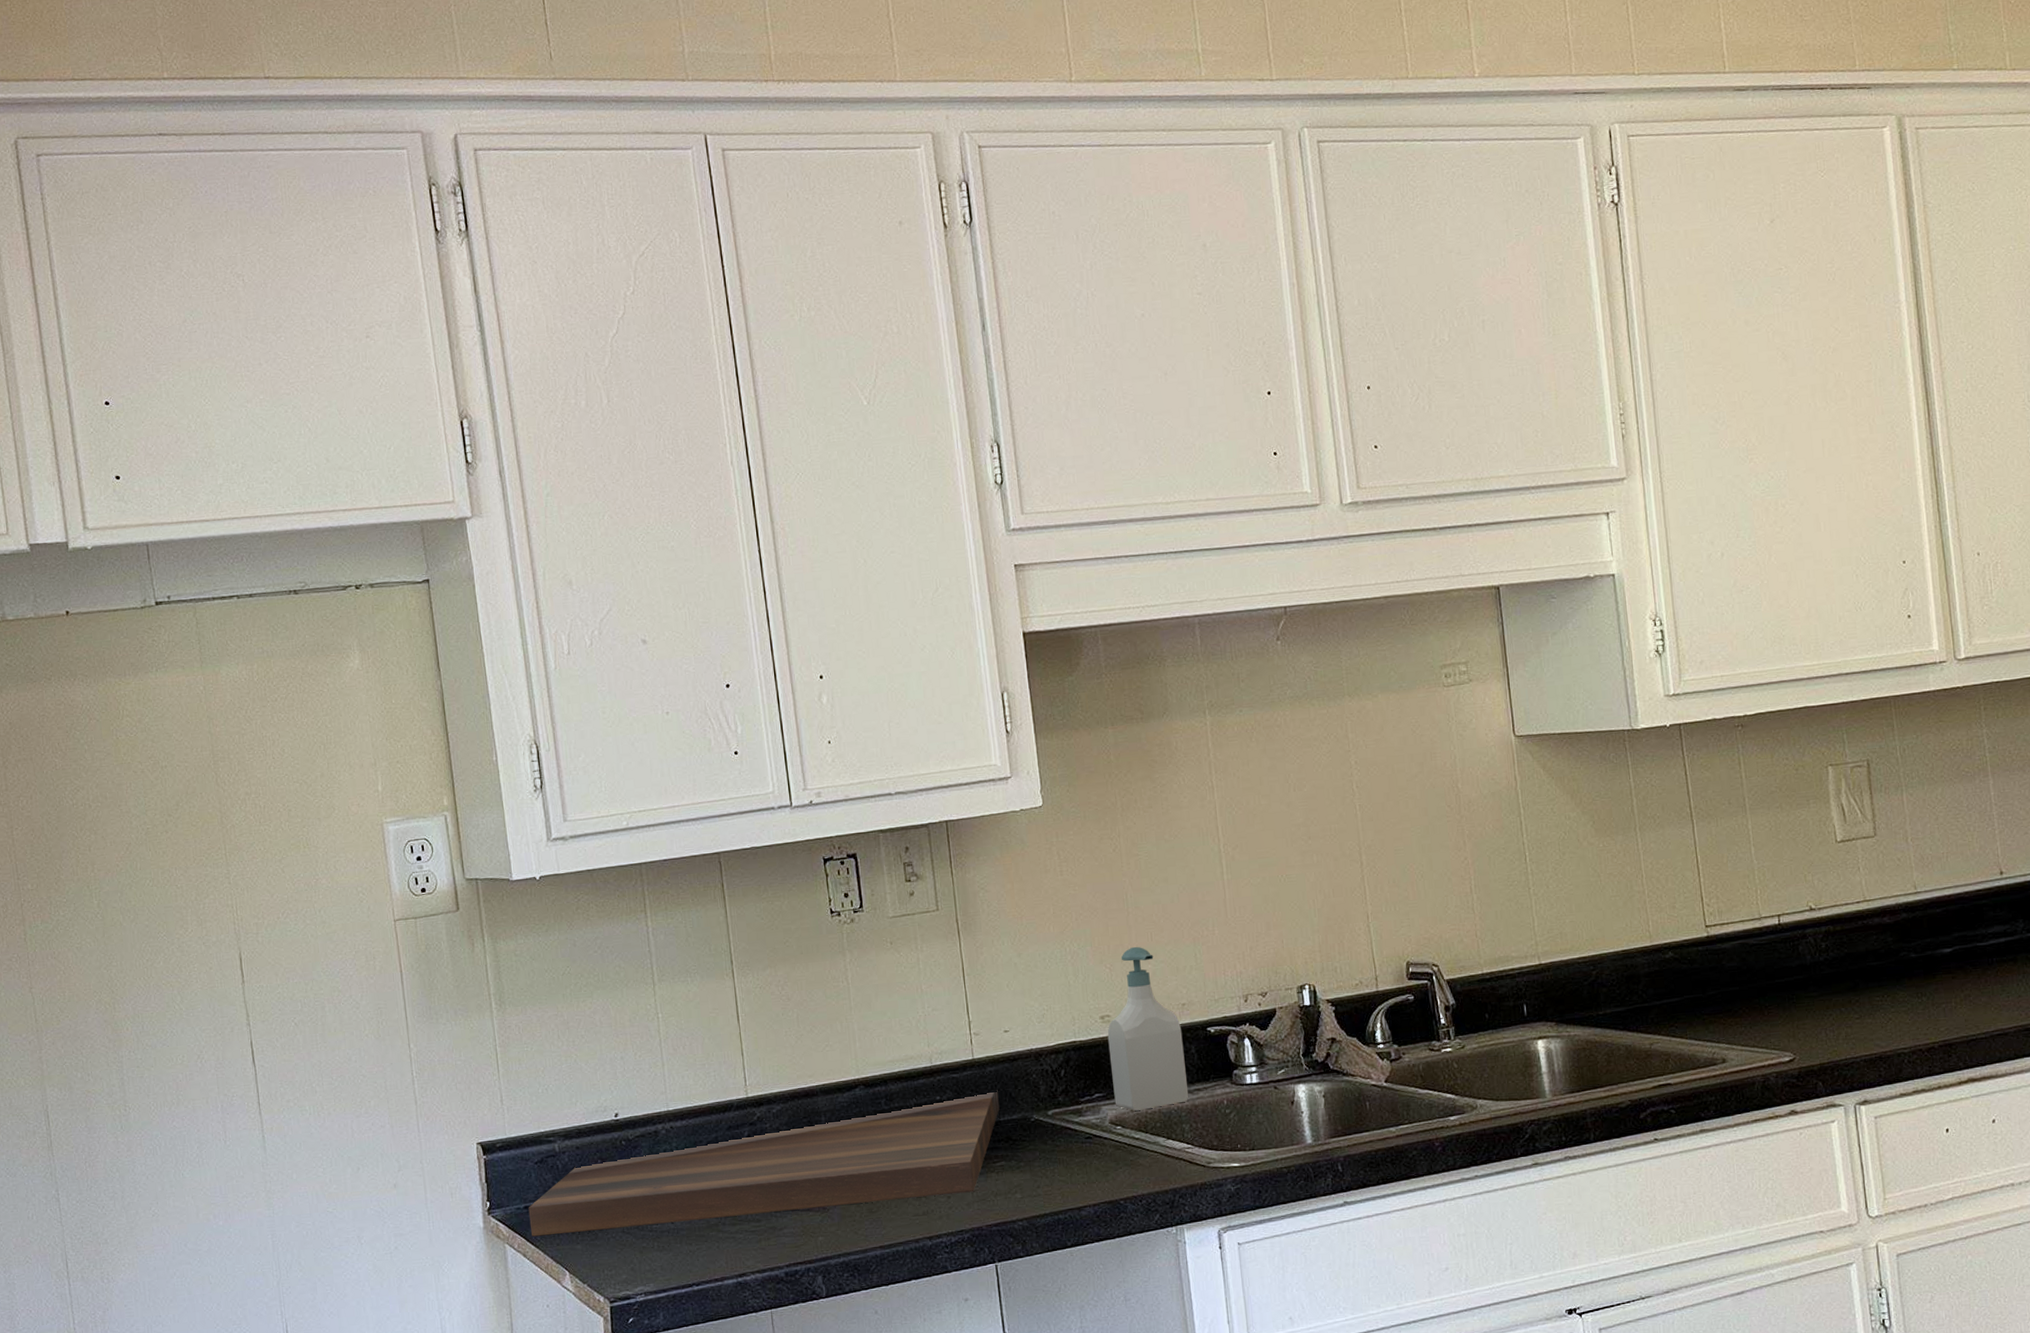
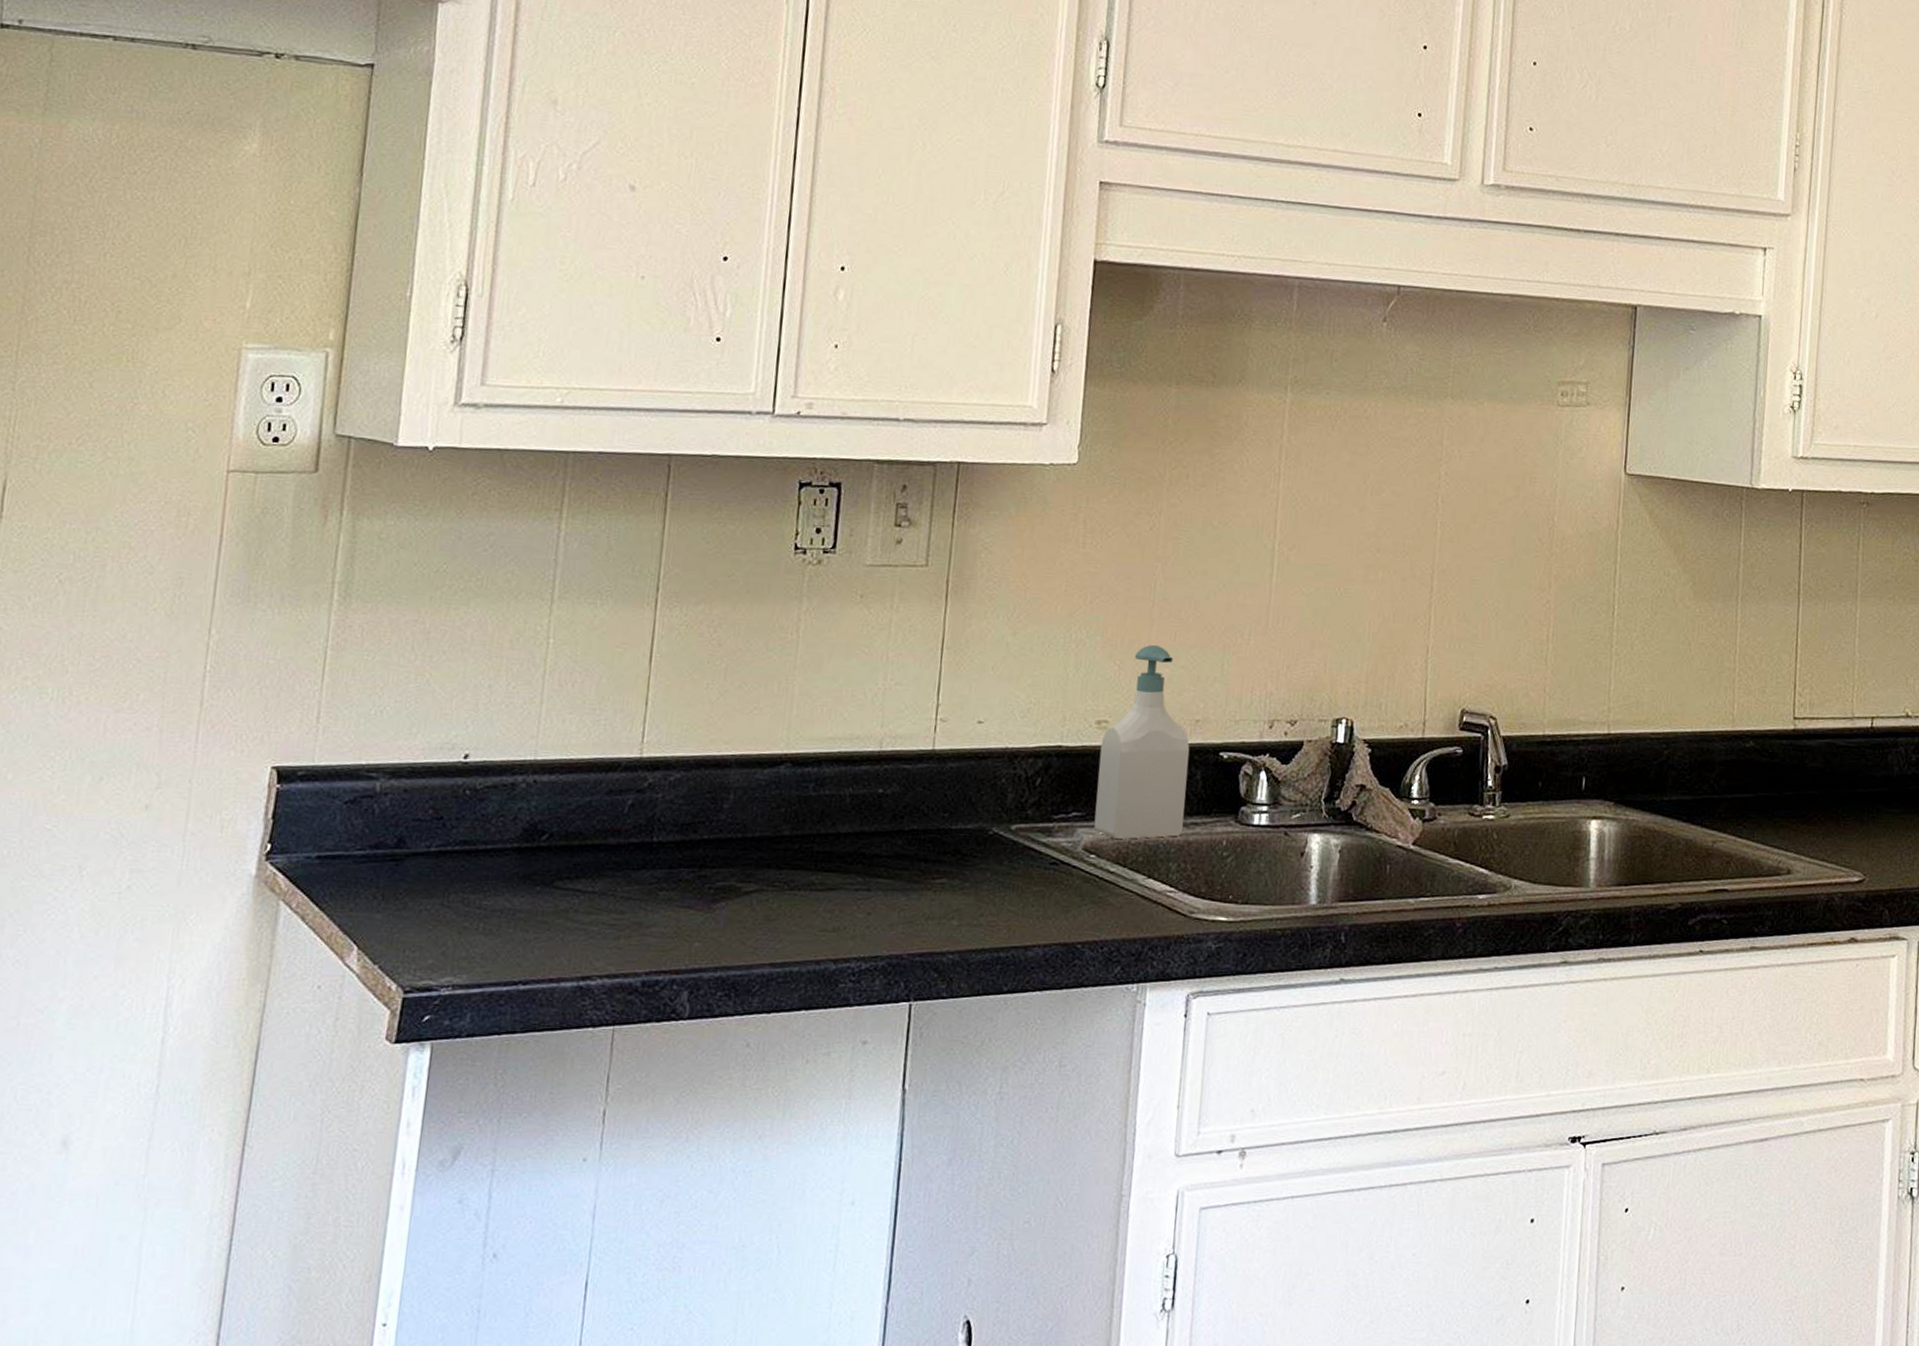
cutting board: present [528,1090,1000,1237] -> none [318,791,956,911]

